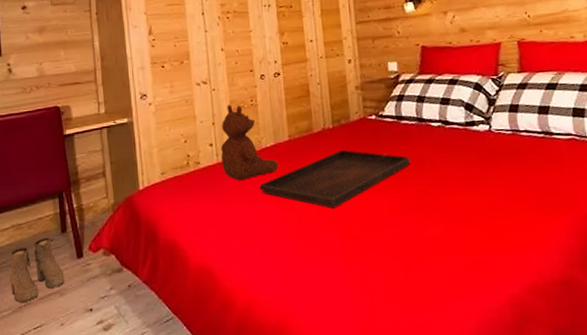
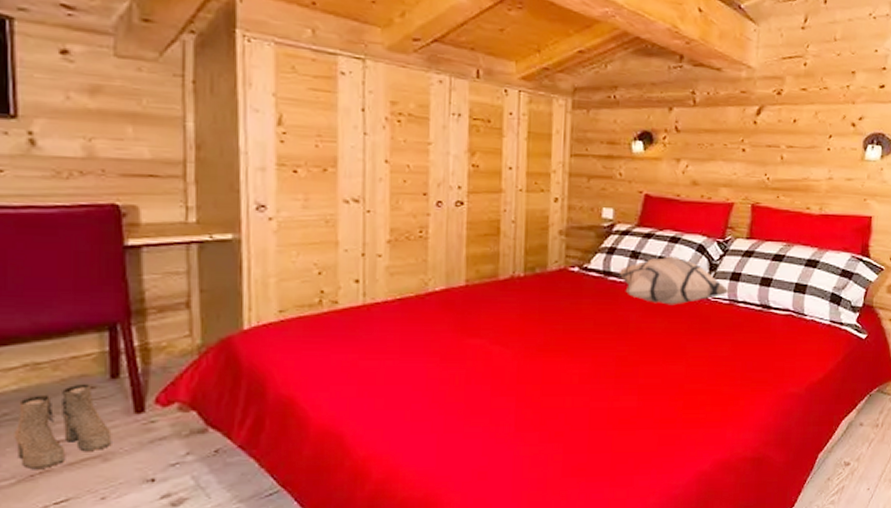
teddy bear: present [221,105,279,180] -> none [369,233,448,328]
serving tray: present [259,149,411,208] -> none [419,303,613,370]
decorative pillow: none [409,95,511,141] -> present [618,255,730,305]

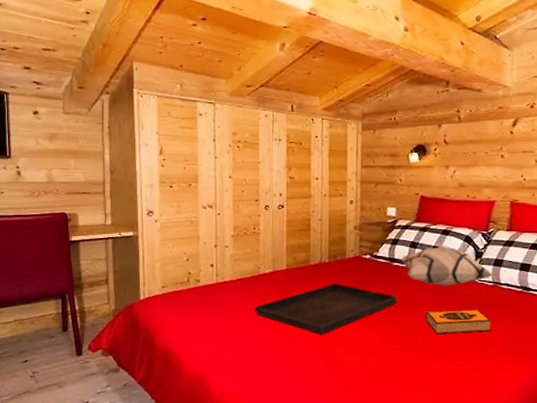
boots: present [14,383,112,470] -> none [10,334,64,391]
serving tray: none [419,303,613,370] -> present [254,283,398,335]
hardback book: none [646,332,726,364] -> present [425,309,492,335]

